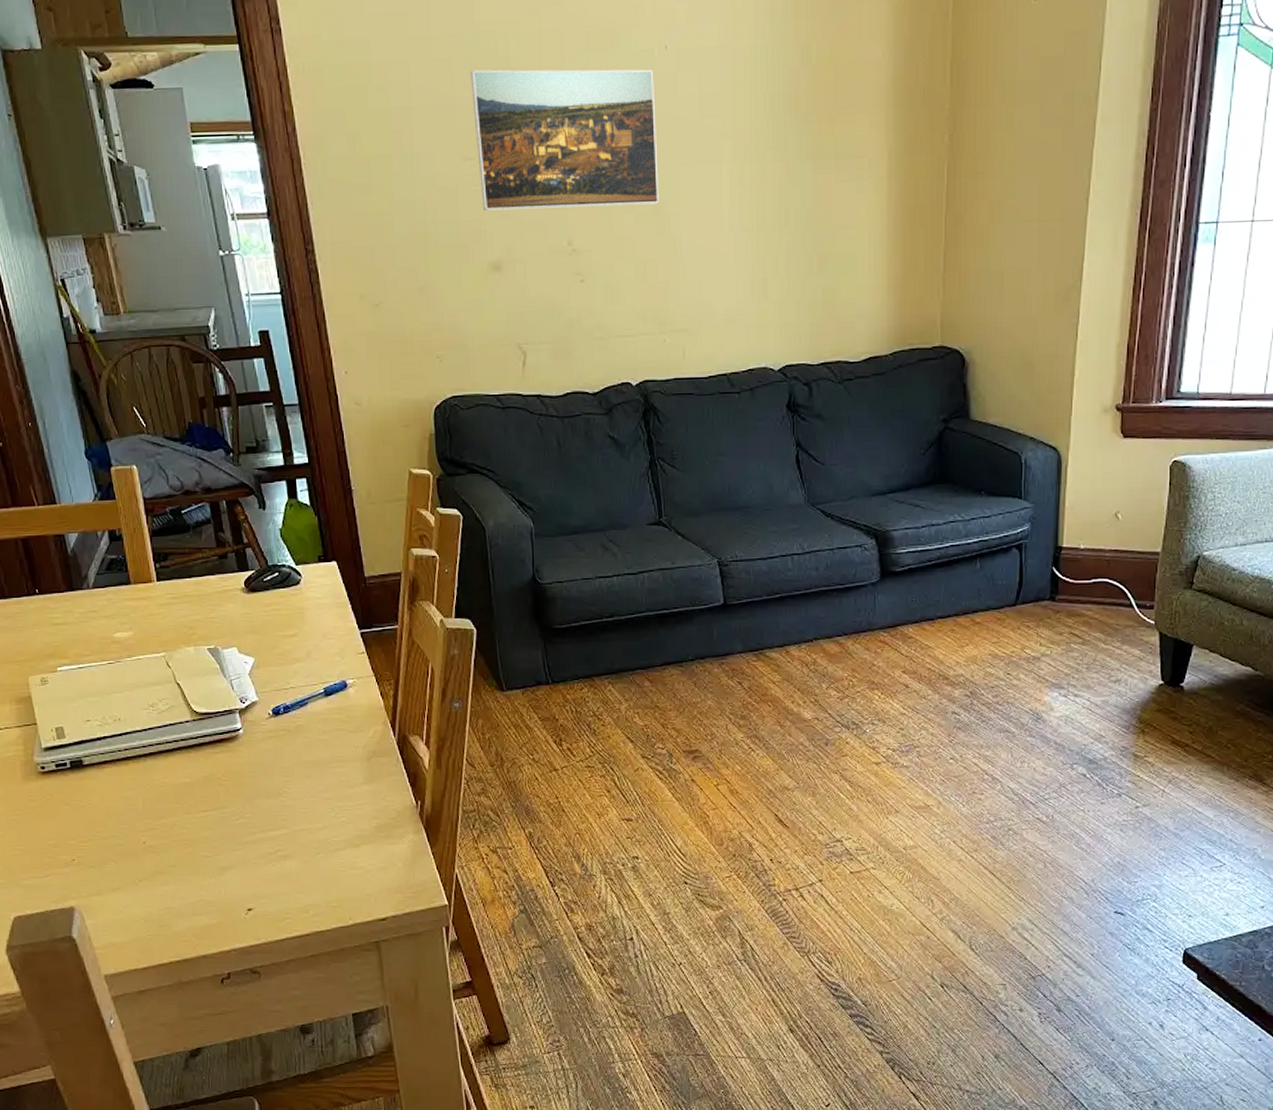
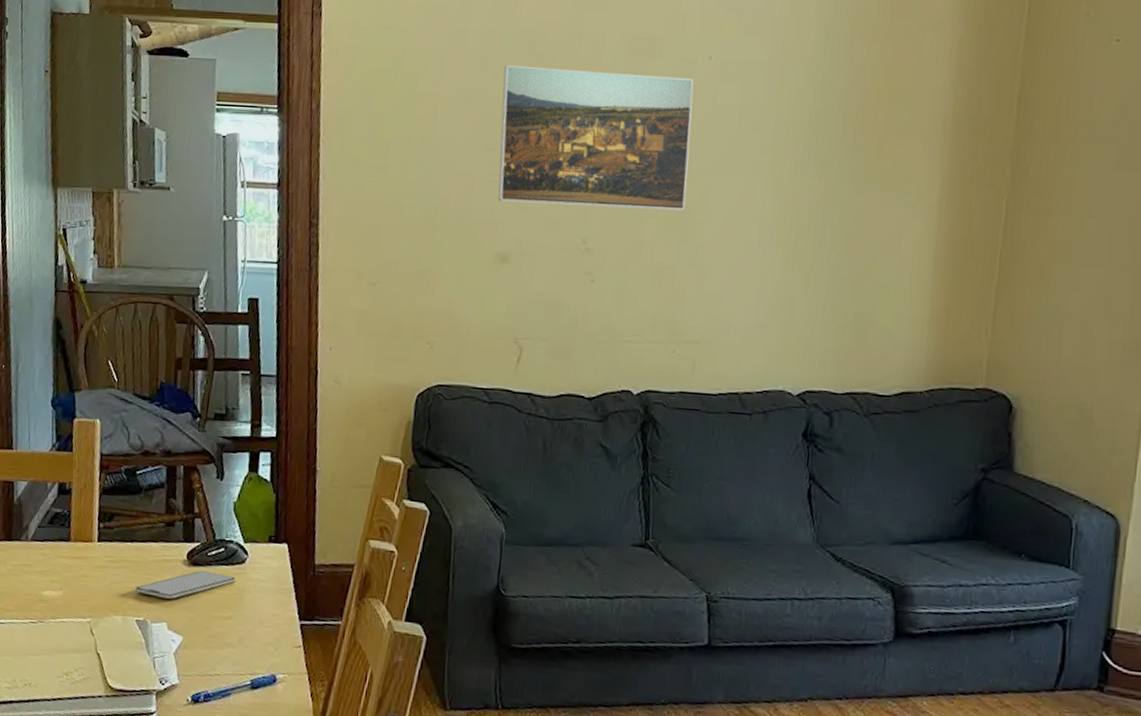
smartphone: none [201,595,293,625] -> present [135,570,235,599]

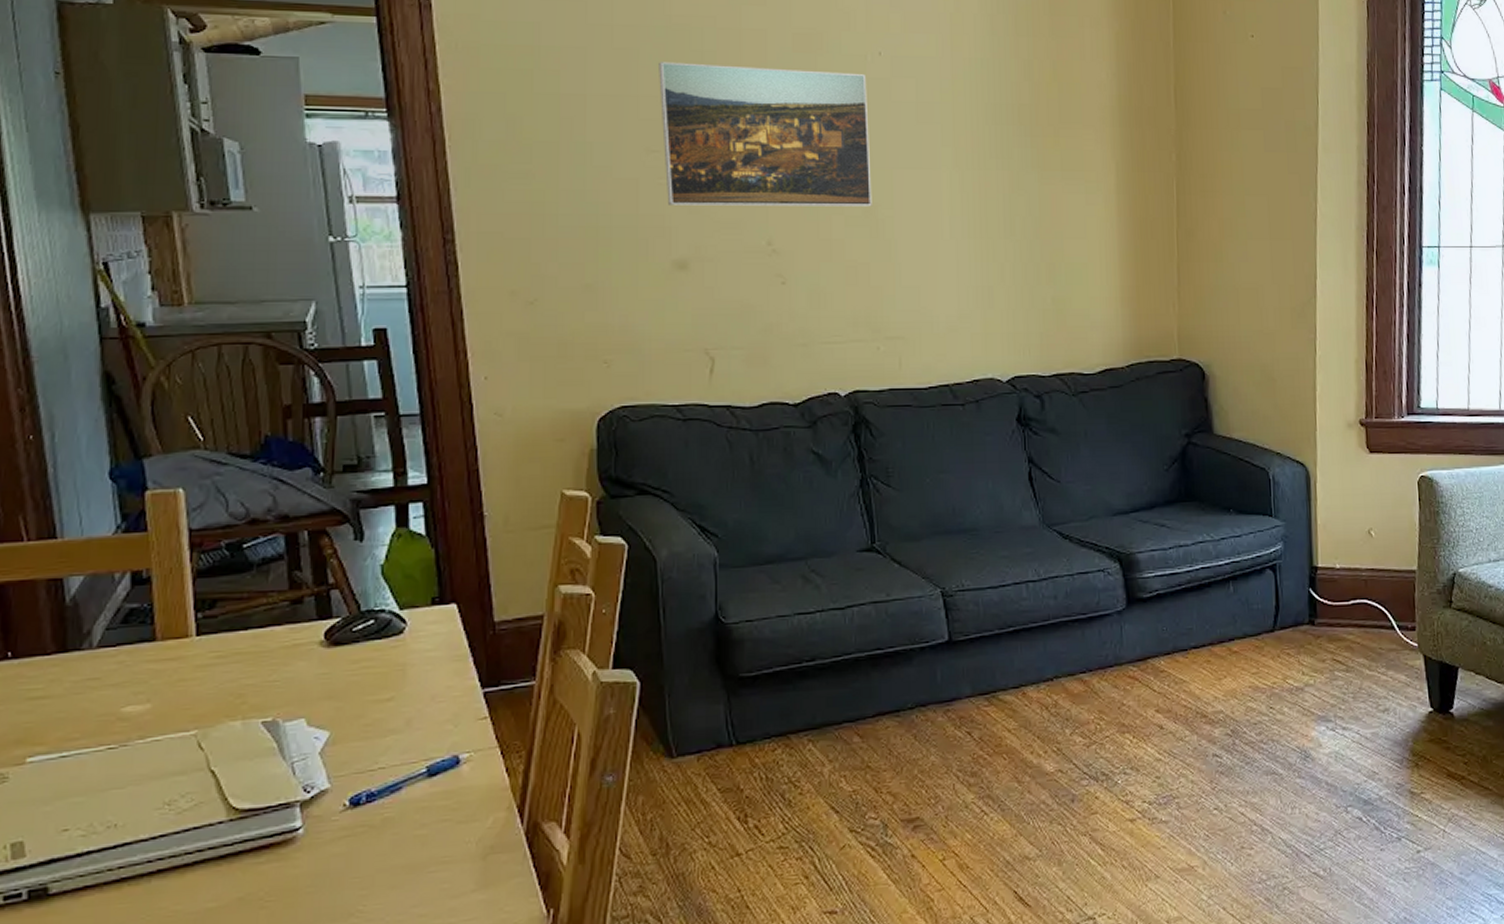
smartphone: present [135,570,235,599] -> none [257,649,392,690]

